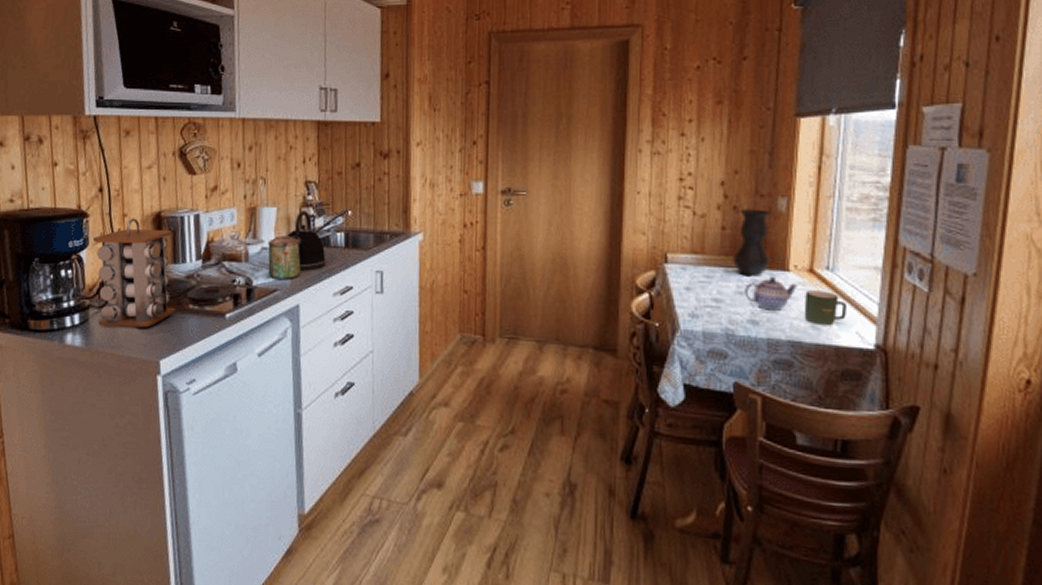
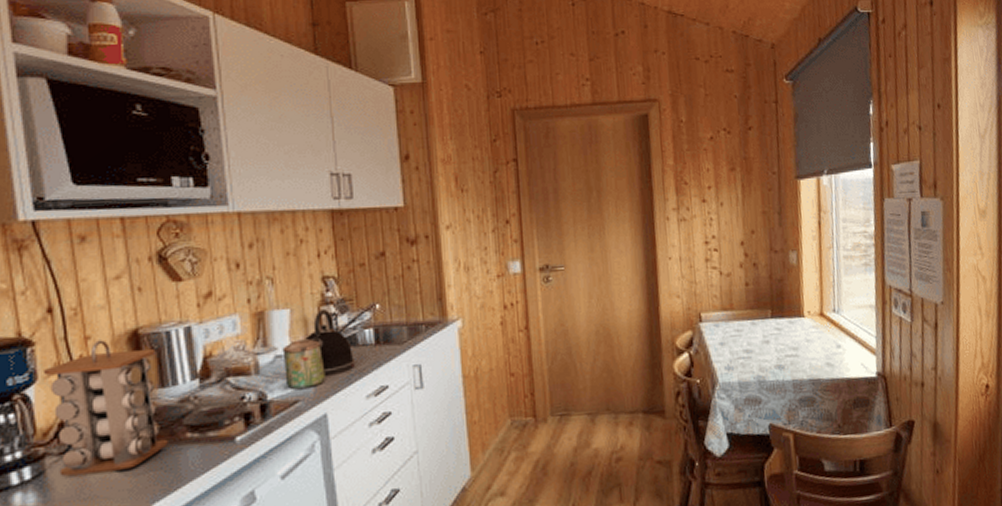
vase: present [732,208,773,277] -> none [757,264,788,326]
teapot: present [744,276,798,311] -> none [770,323,813,355]
mug: present [804,290,848,326] -> none [819,331,853,363]

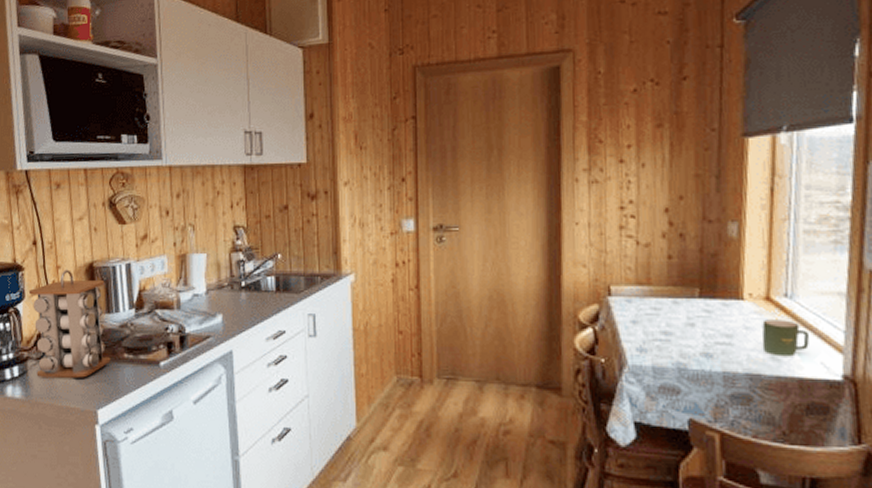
canister: present [282,339,326,390] -> none [199,282,233,327]
kettle: present [305,309,355,377] -> none [217,256,257,318]
mug: none [819,331,853,363] -> present [761,320,810,357]

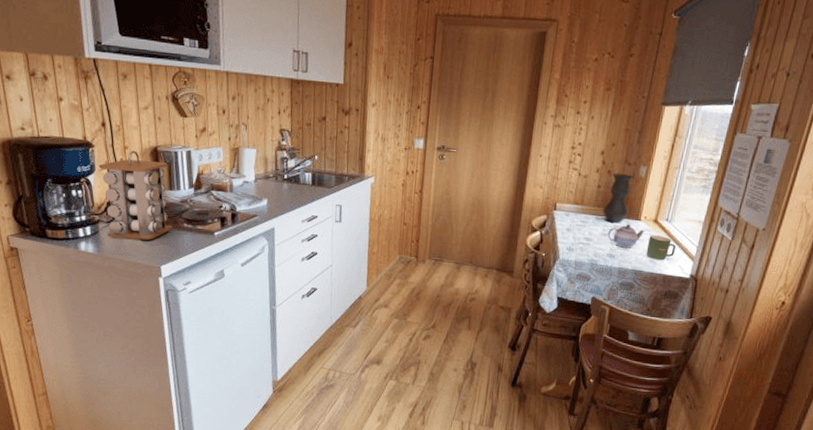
vase: none [681,235,723,307] -> present [602,173,635,224]
teapot: none [695,305,754,342] -> present [607,223,645,249]

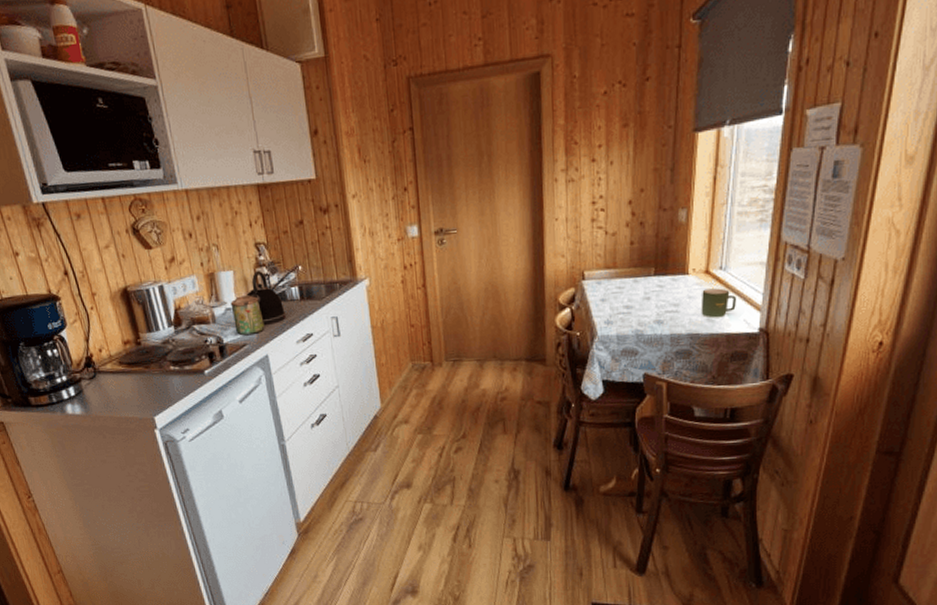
spice rack: present [98,150,172,240] -> none [69,295,159,394]
canister: none [249,172,276,208] -> present [230,295,265,336]
kettle: none [264,153,297,203] -> present [246,271,286,326]
vase: present [602,173,635,224] -> none [640,222,674,284]
teapot: present [607,223,645,249] -> none [651,280,696,311]

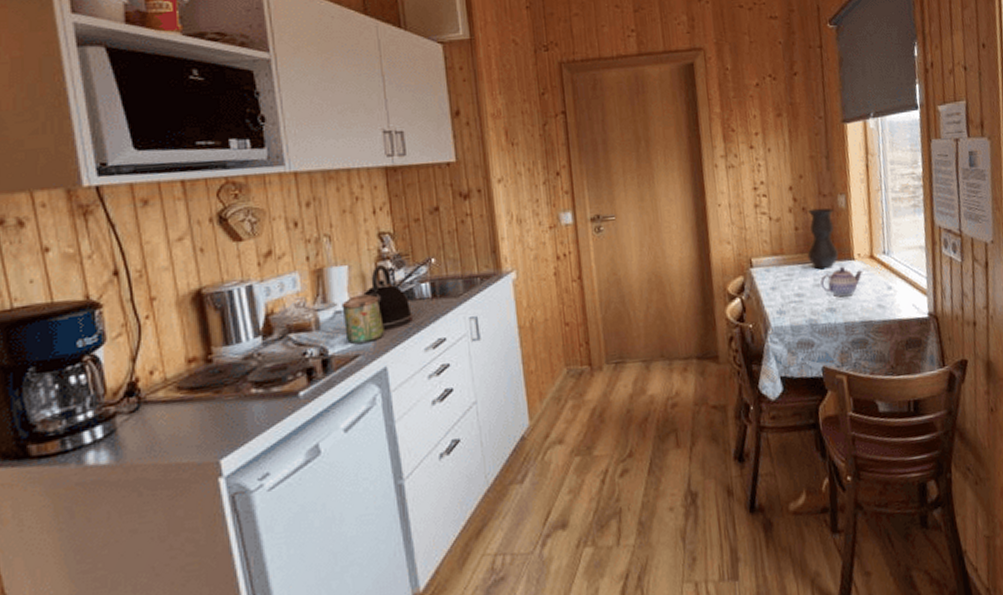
vase: none [640,222,674,284] -> present [807,208,839,270]
teapot: none [651,280,696,311] -> present [820,266,863,298]
mug: present [701,288,737,319] -> none [869,273,904,305]

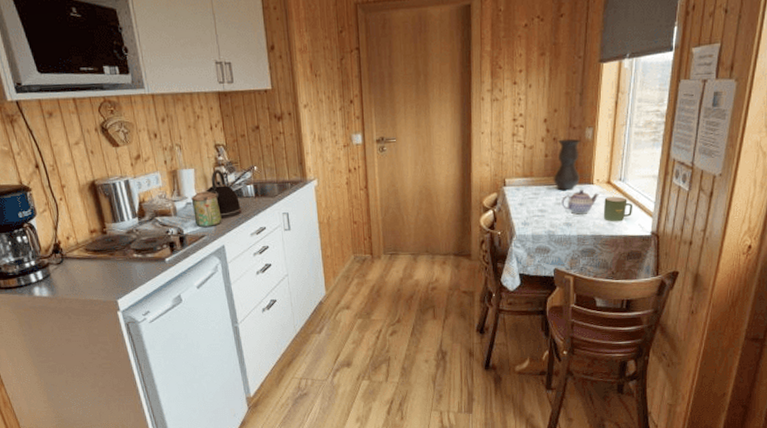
mug: none [869,273,904,305] -> present [603,196,633,222]

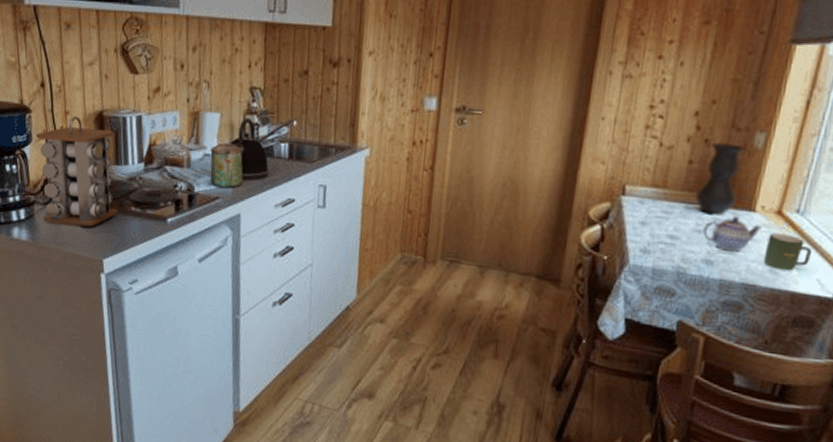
spice rack: none [39,188,123,278] -> present [35,116,118,227]

